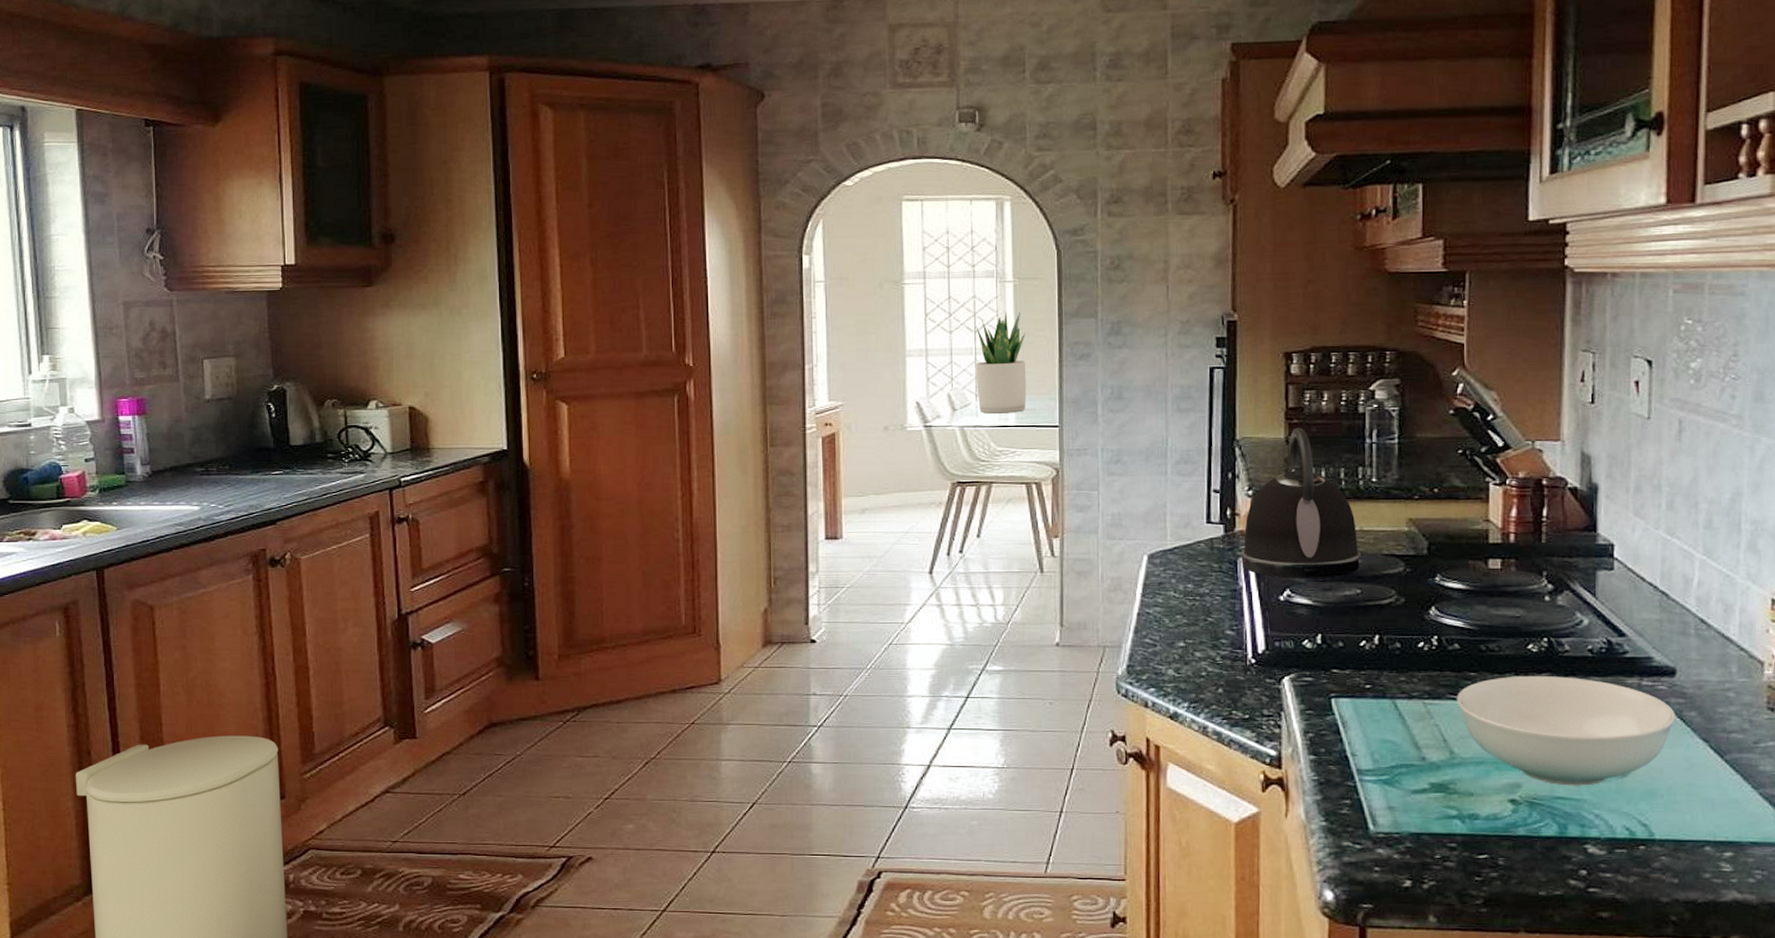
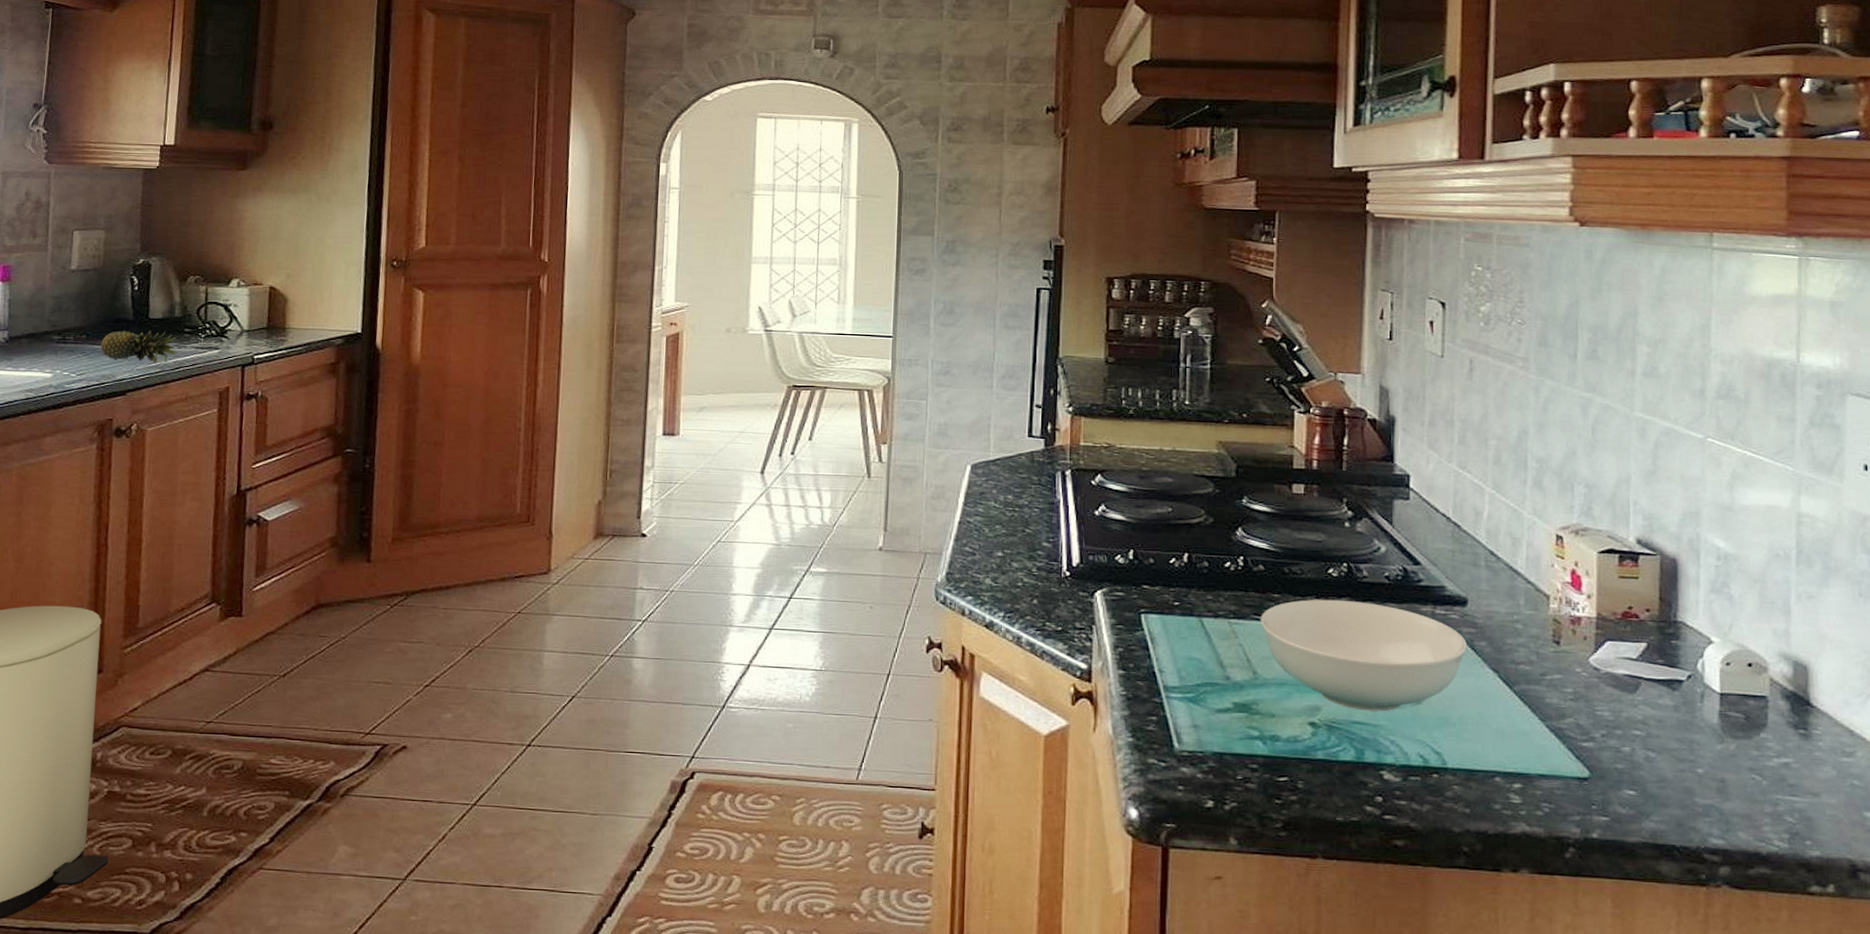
fruit: none [244,457,324,490] -> present [100,330,178,363]
planter: present [975,312,1027,414] -> none [816,226,866,322]
kettle: present [1241,427,1361,579] -> none [1060,349,1173,495]

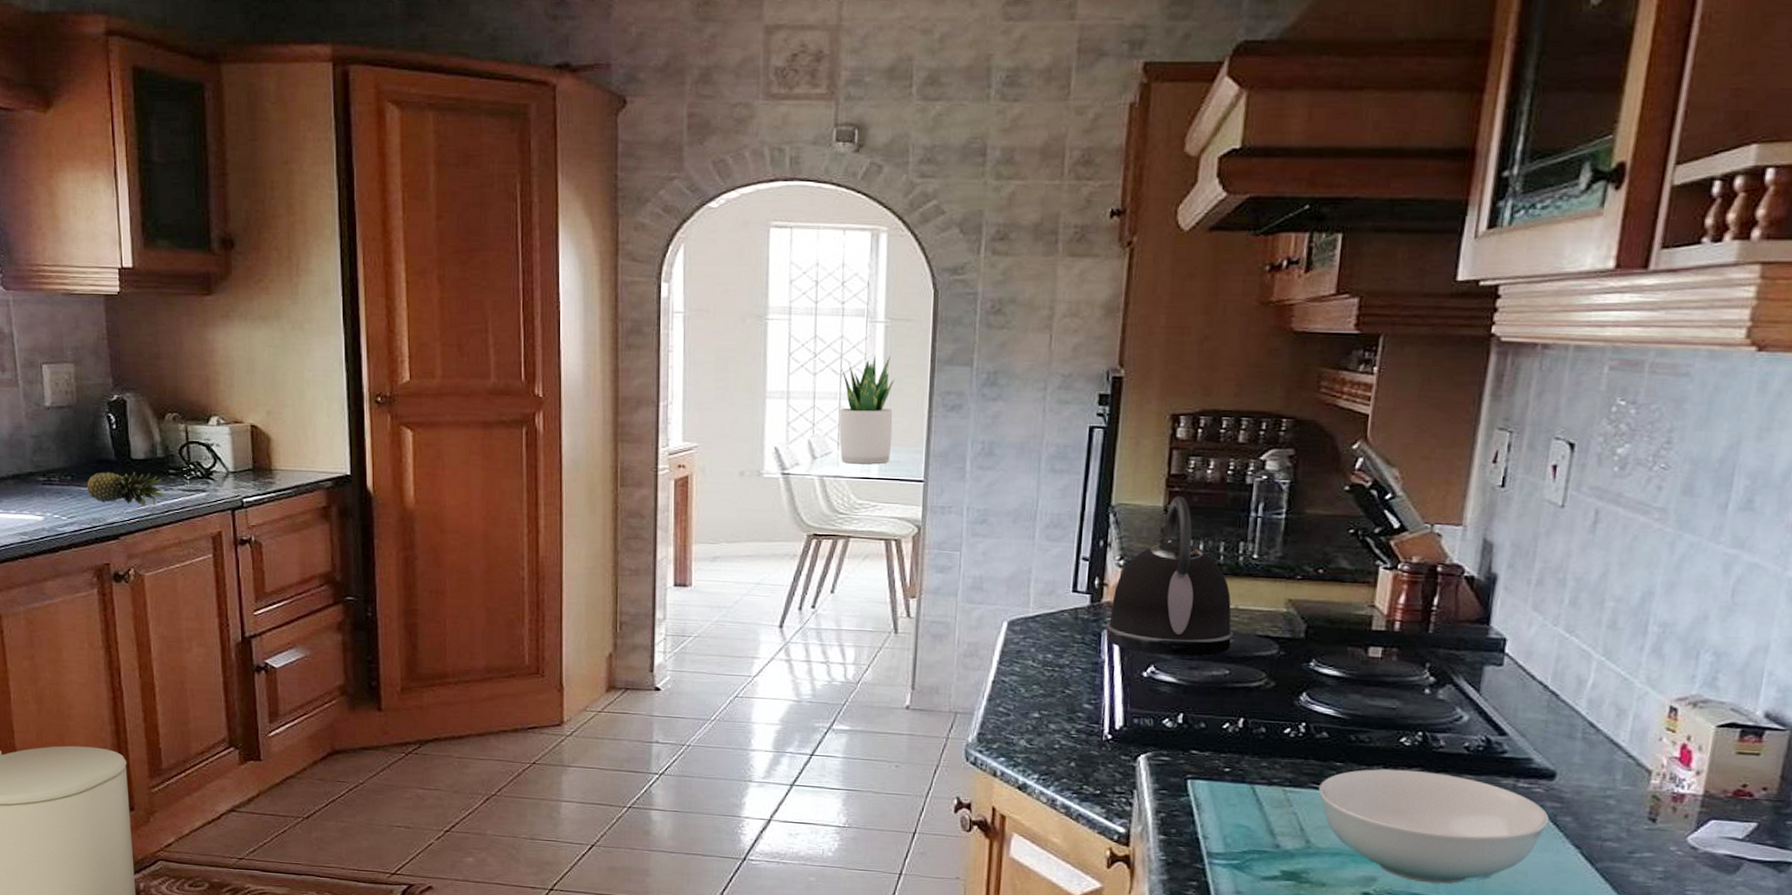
planter: none [816,226,866,322] -> present [839,355,895,465]
kettle: none [1060,349,1173,495] -> present [1106,496,1233,657]

